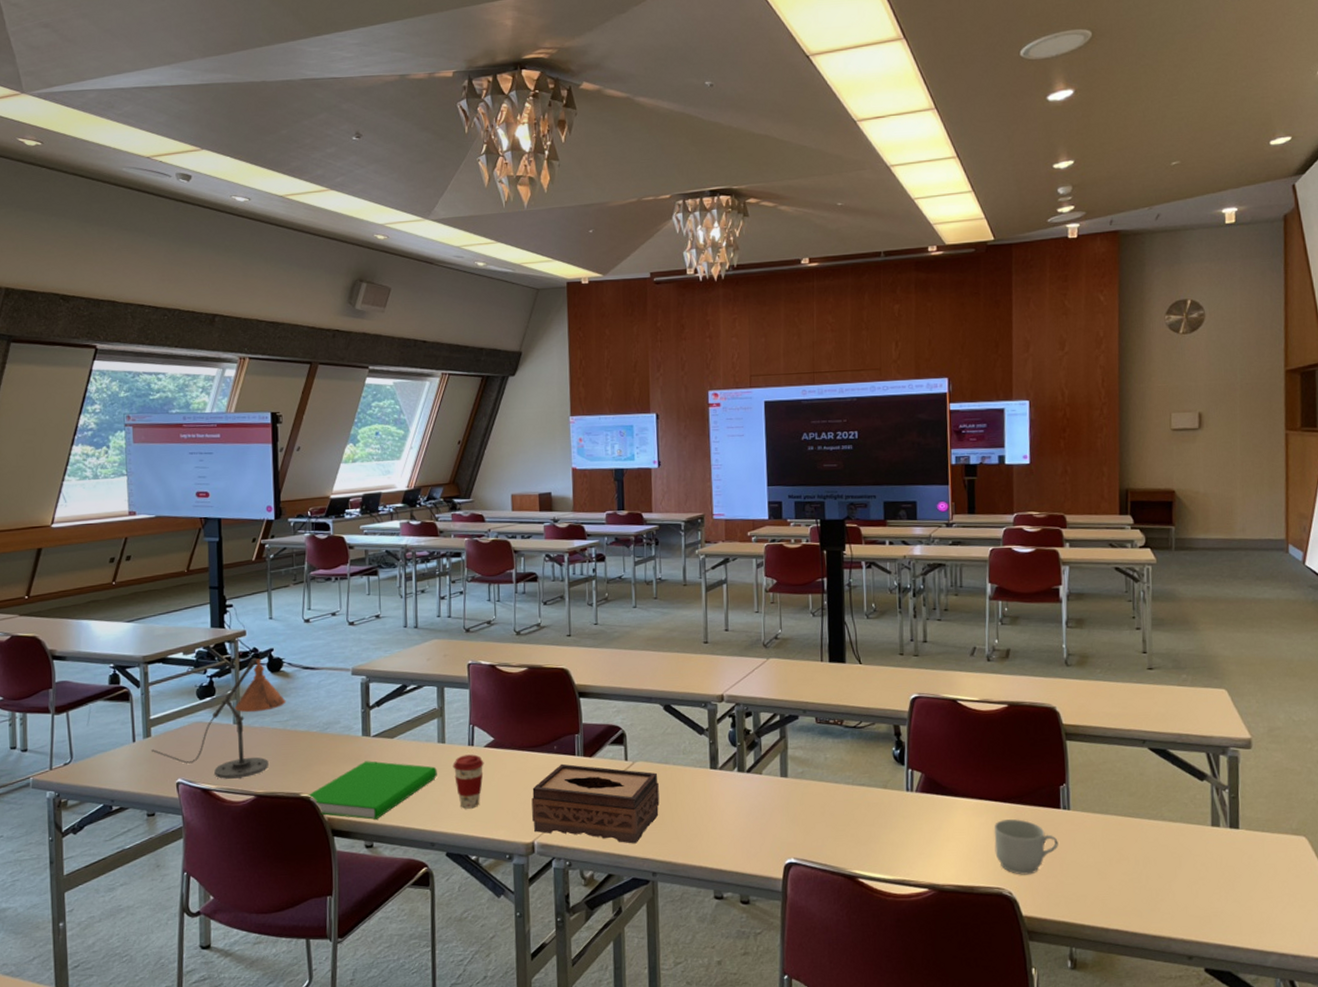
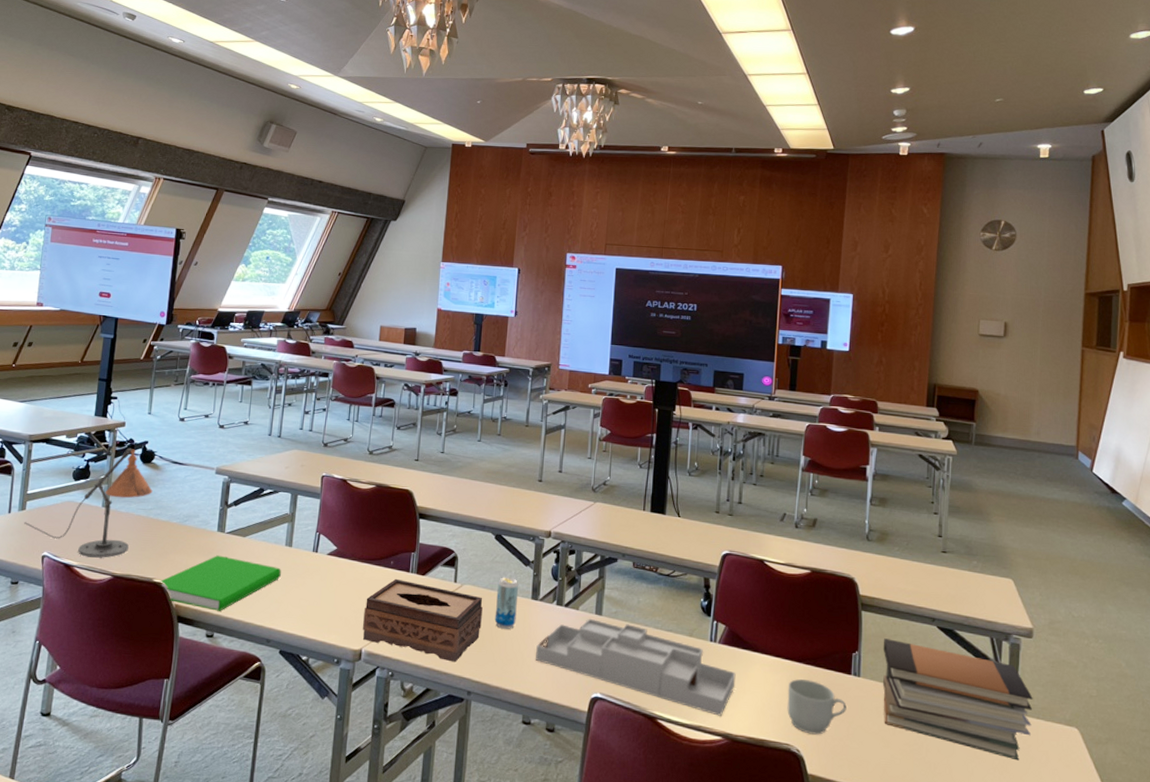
coffee cup: present [452,754,484,809] -> none [296,560,325,611]
beverage can: none [672,748,696,803] -> present [494,577,519,629]
desk organizer: none [721,781,938,867] -> present [536,618,736,716]
book stack: none [1092,767,1257,877] -> present [882,638,1033,761]

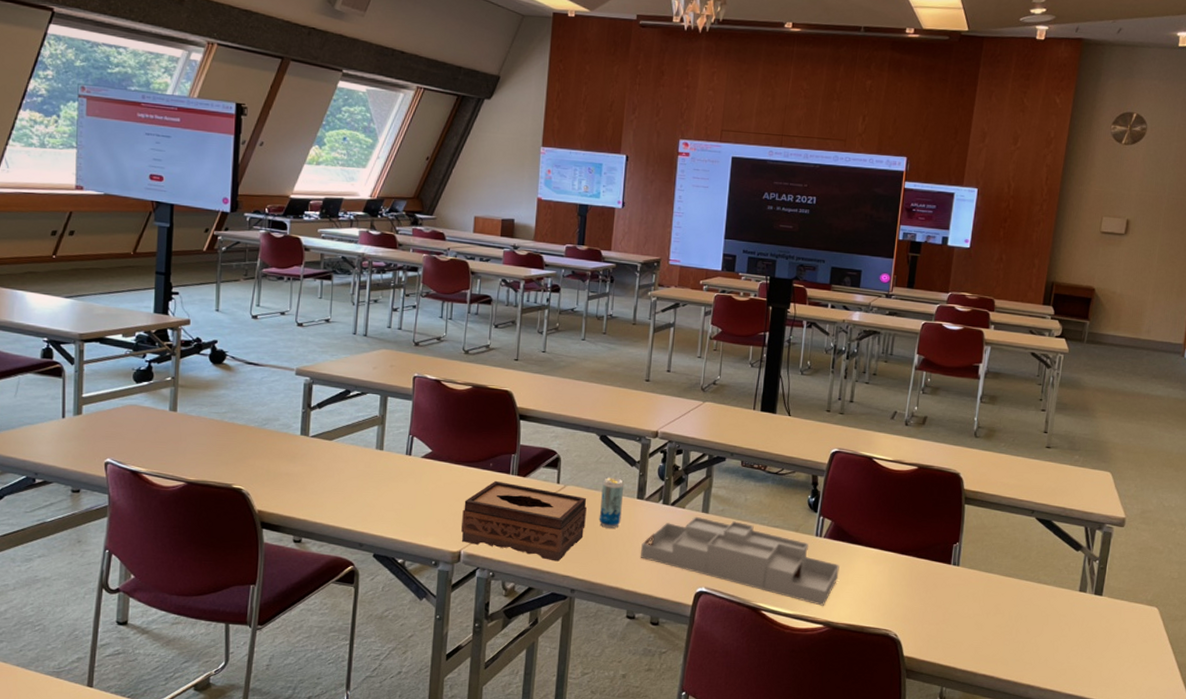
desk lamp: present [24,448,153,559] -> none [81,347,226,465]
book: present [159,555,281,611] -> none [239,459,372,516]
mug: present [787,679,847,735] -> none [887,570,945,620]
book stack: present [882,638,1033,761] -> none [979,530,1119,638]

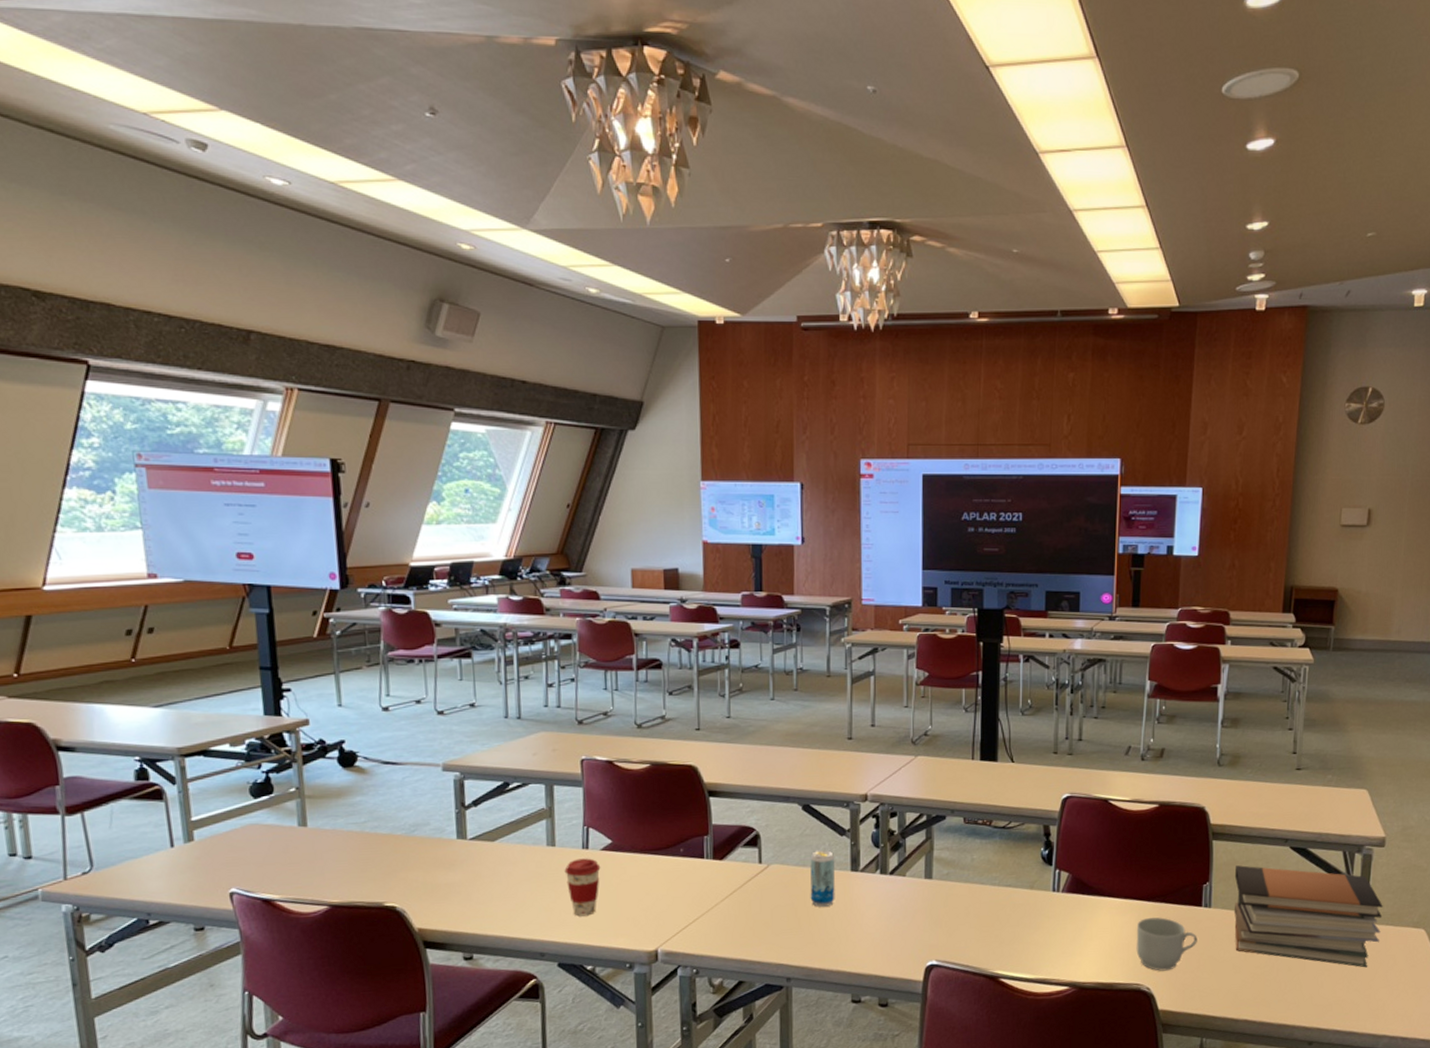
coffee cup: none [388,463,420,515] -> present [564,858,601,917]
tissue box: present [461,480,587,562] -> none [655,867,796,950]
desk organizer: present [641,516,840,606] -> none [861,883,1081,966]
mug: none [887,570,945,620] -> present [1136,917,1197,971]
book stack: none [979,530,1119,638] -> present [1233,865,1383,968]

